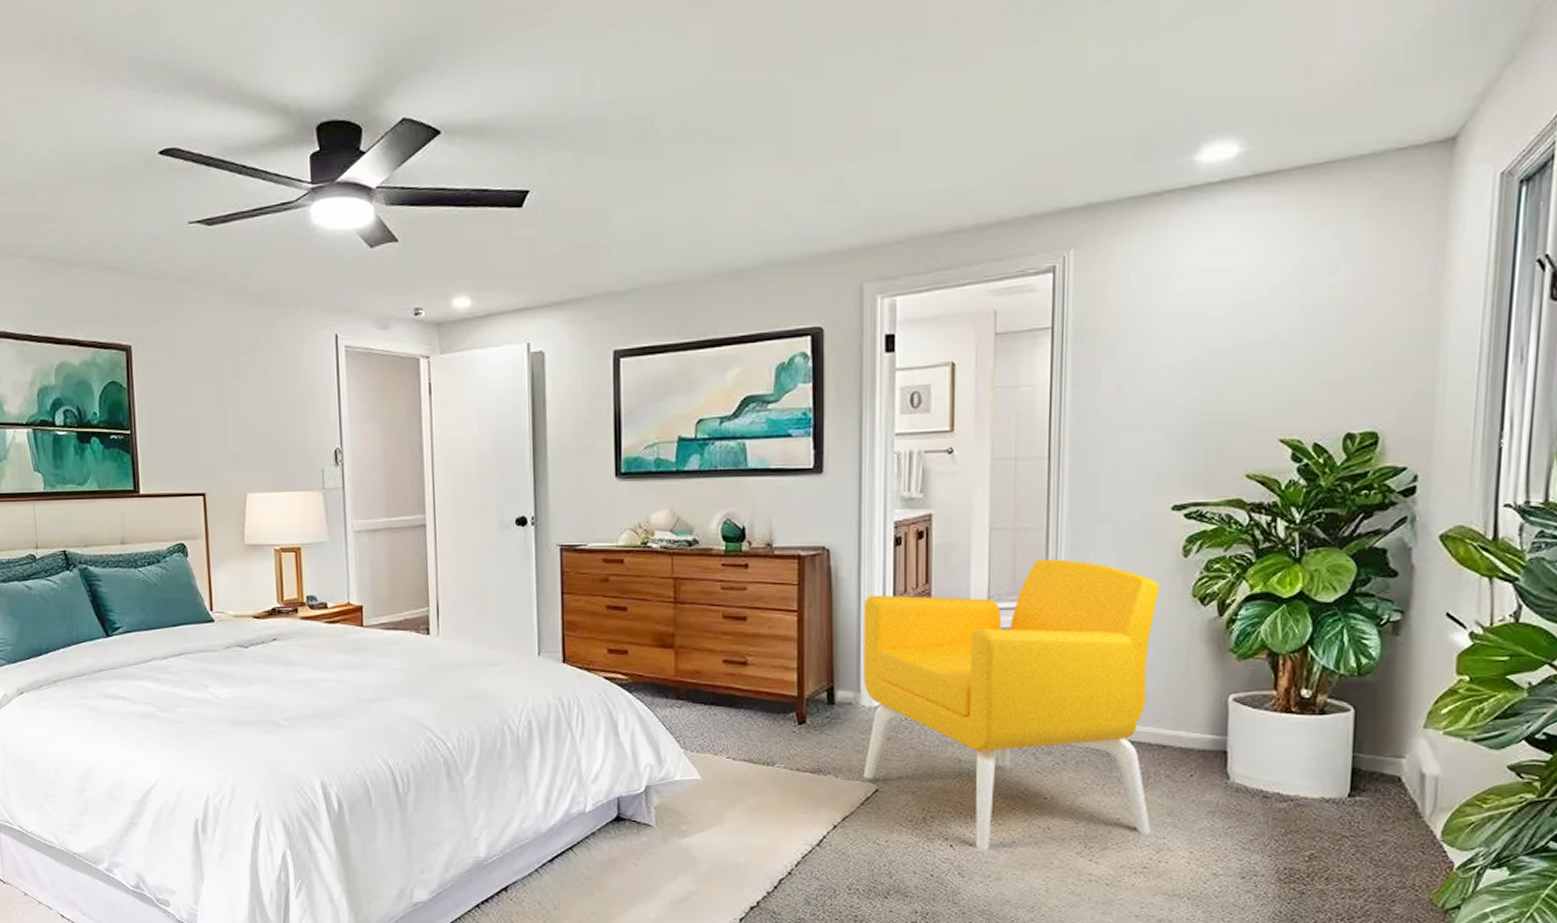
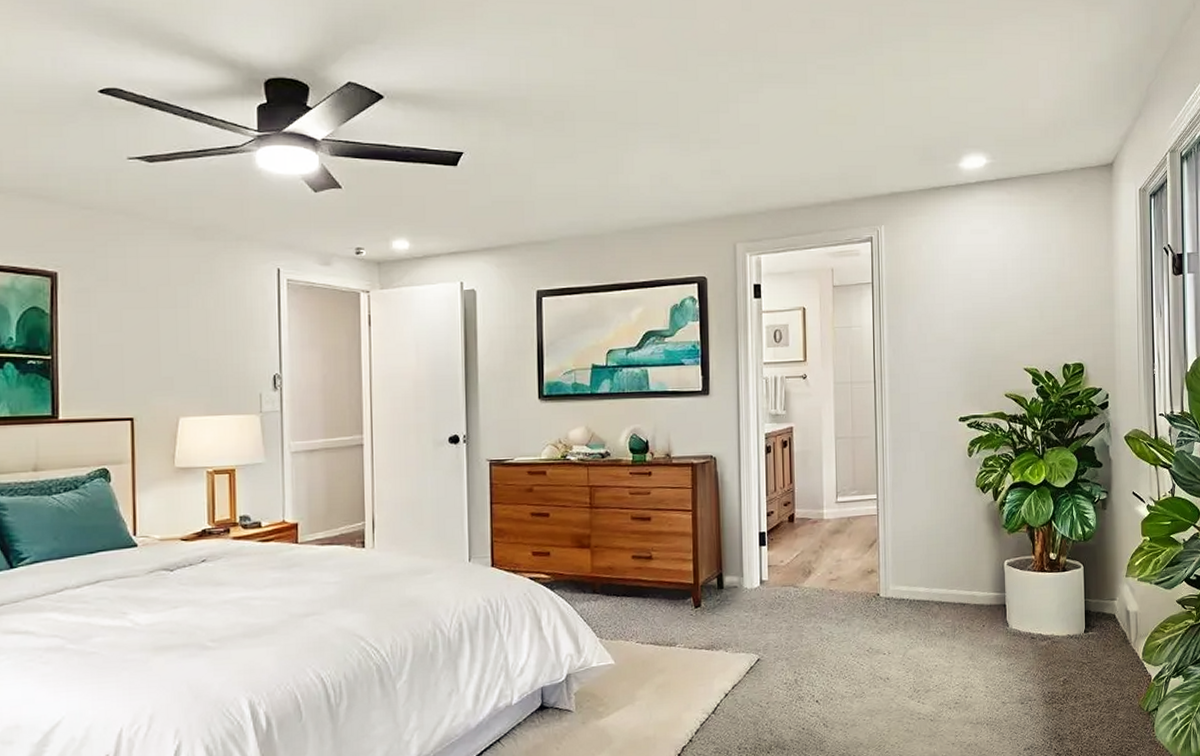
armchair: present [863,559,1159,850] -> none [744,461,958,702]

